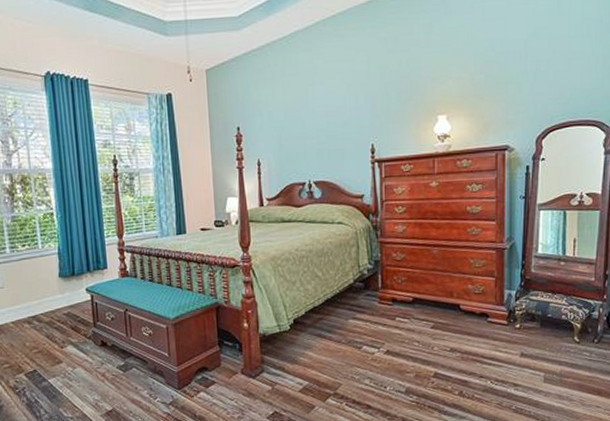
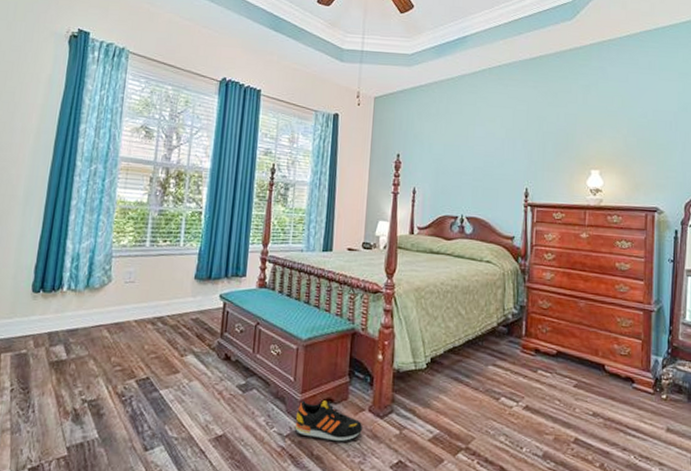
shoe: none [176,369,238,403] -> present [294,400,363,442]

